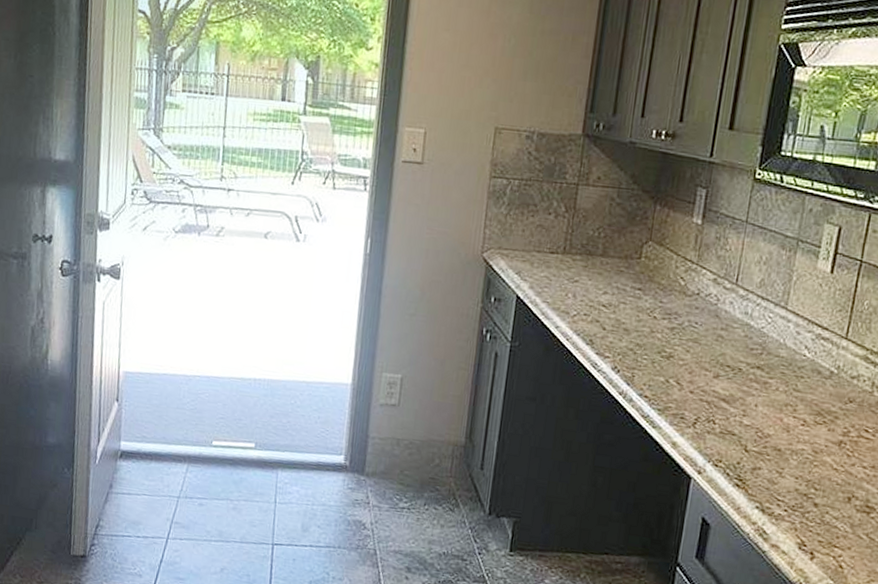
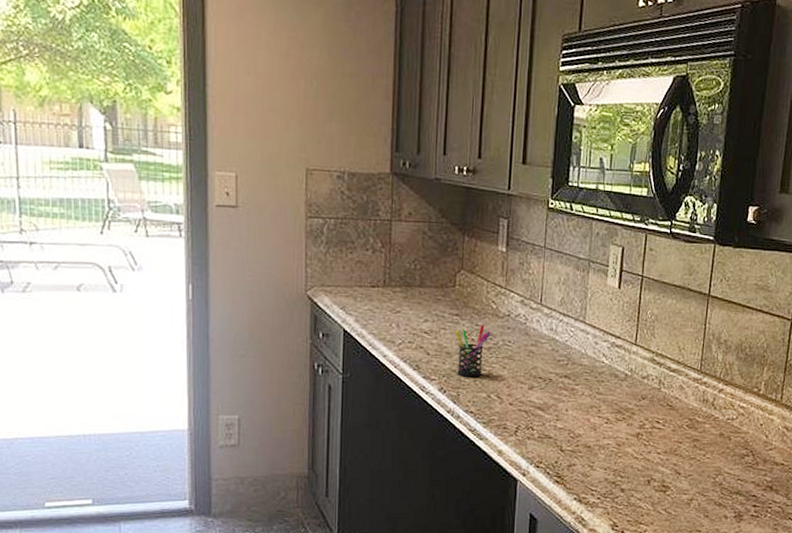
pen holder: none [634,302,676,359] -> present [455,325,491,377]

